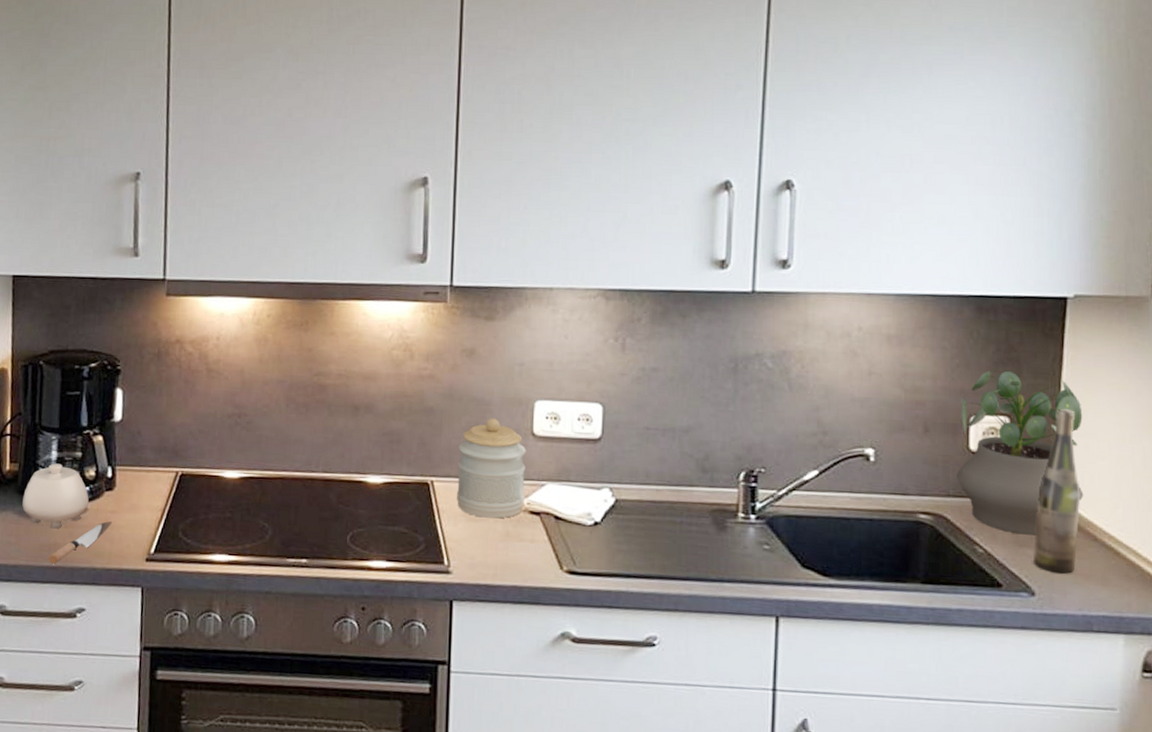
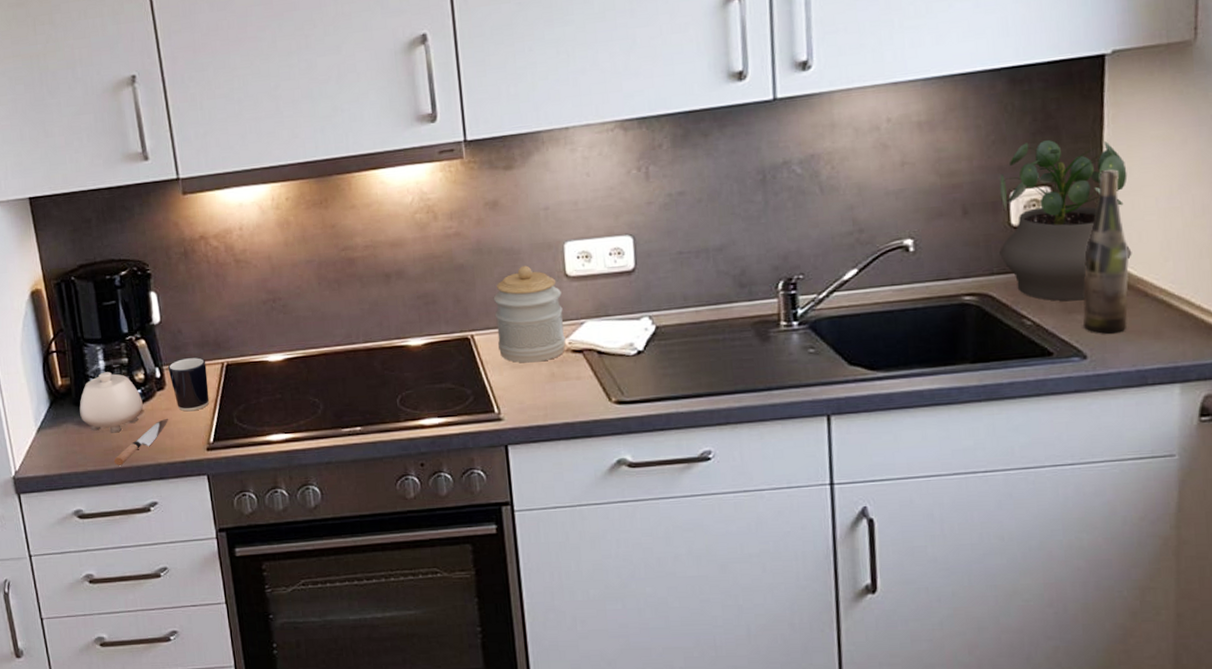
mug: none [120,461,161,518] -> present [167,357,210,412]

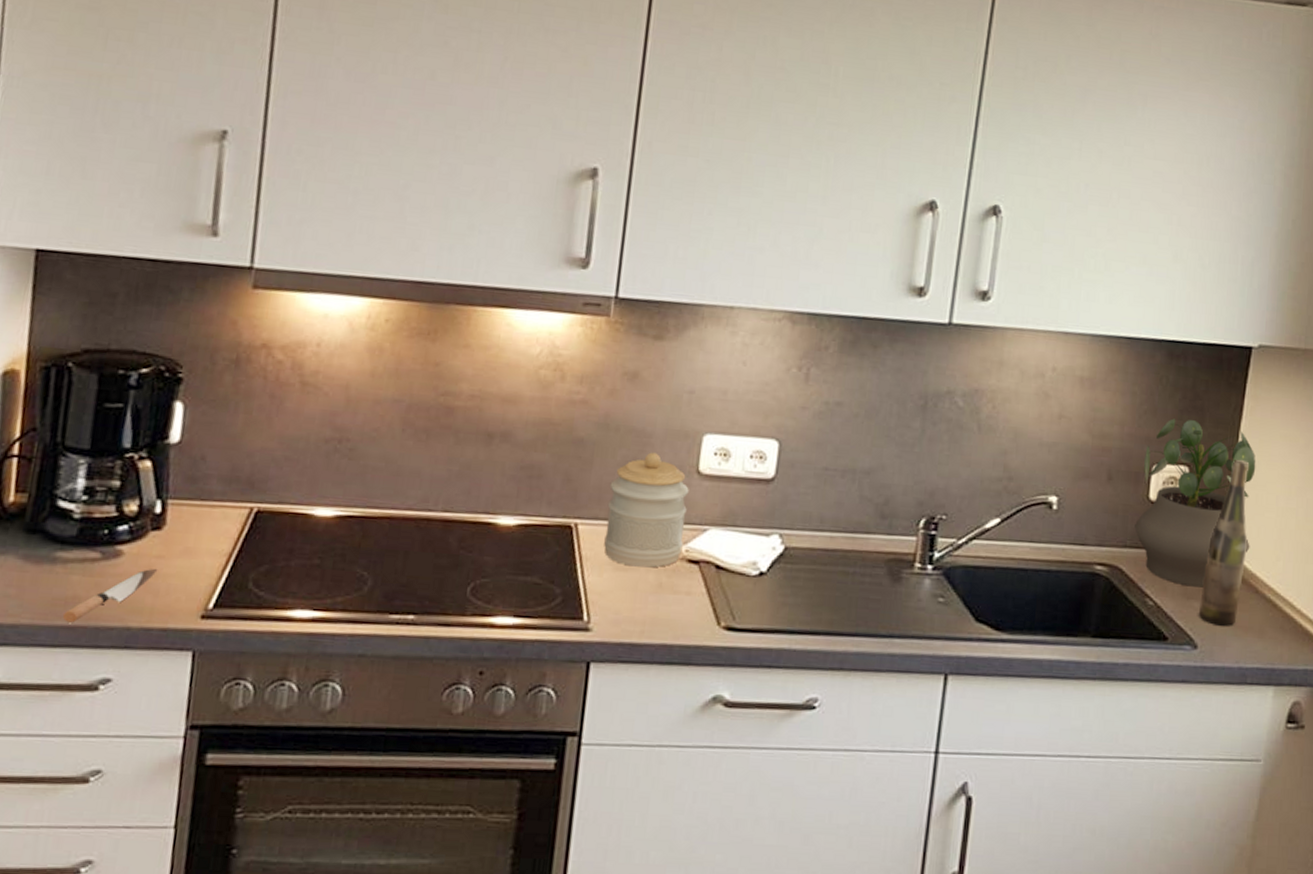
sugar bowl: present [79,371,143,433] -> none [29,494,127,578]
mug: present [167,357,210,412] -> none [173,493,230,565]

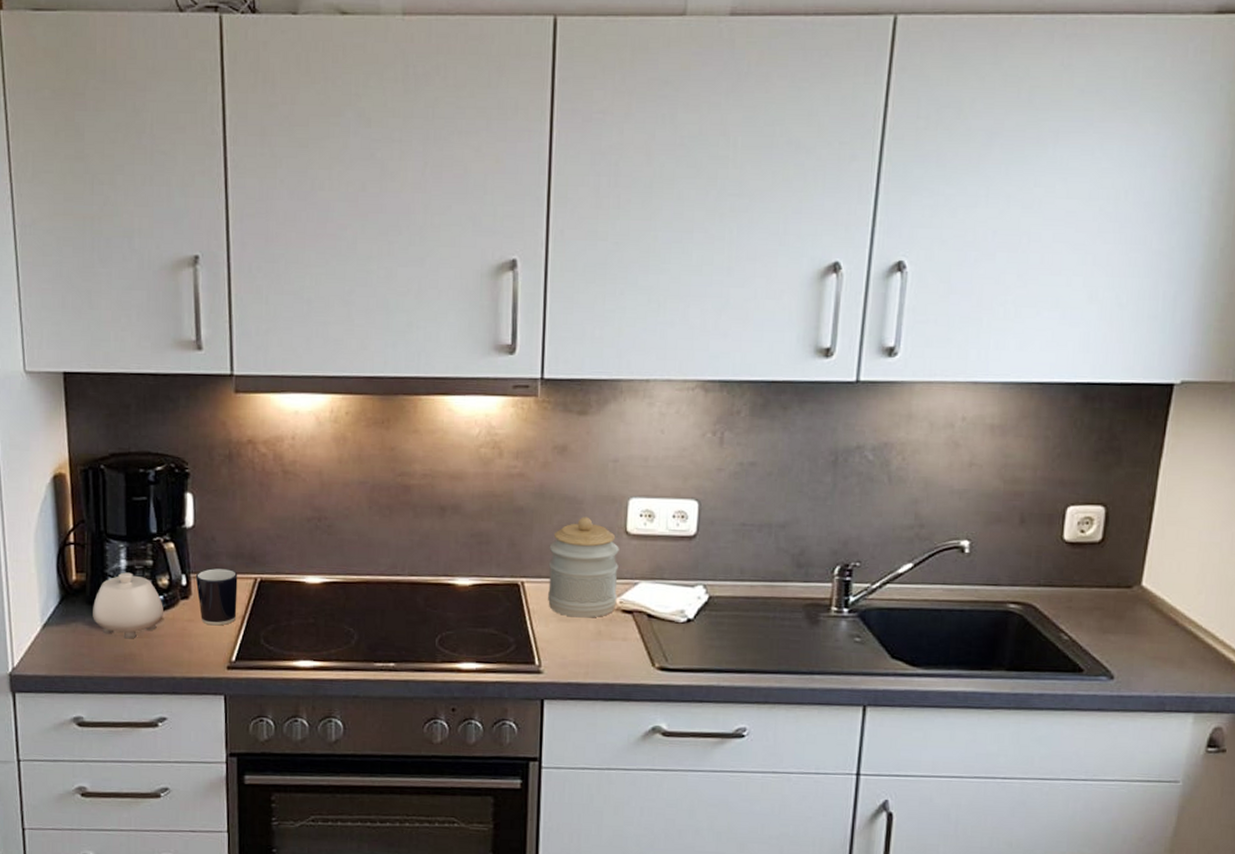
sugar bowl: none [29,494,127,578] -> present [93,572,163,639]
kitchen knife: present [63,568,158,623] -> none [125,629,190,674]
mug: none [173,493,230,565] -> present [195,567,238,626]
potted plant: present [1135,418,1256,588] -> none [1048,460,1177,622]
wine bottle: present [1199,460,1249,626] -> none [1115,498,1169,658]

